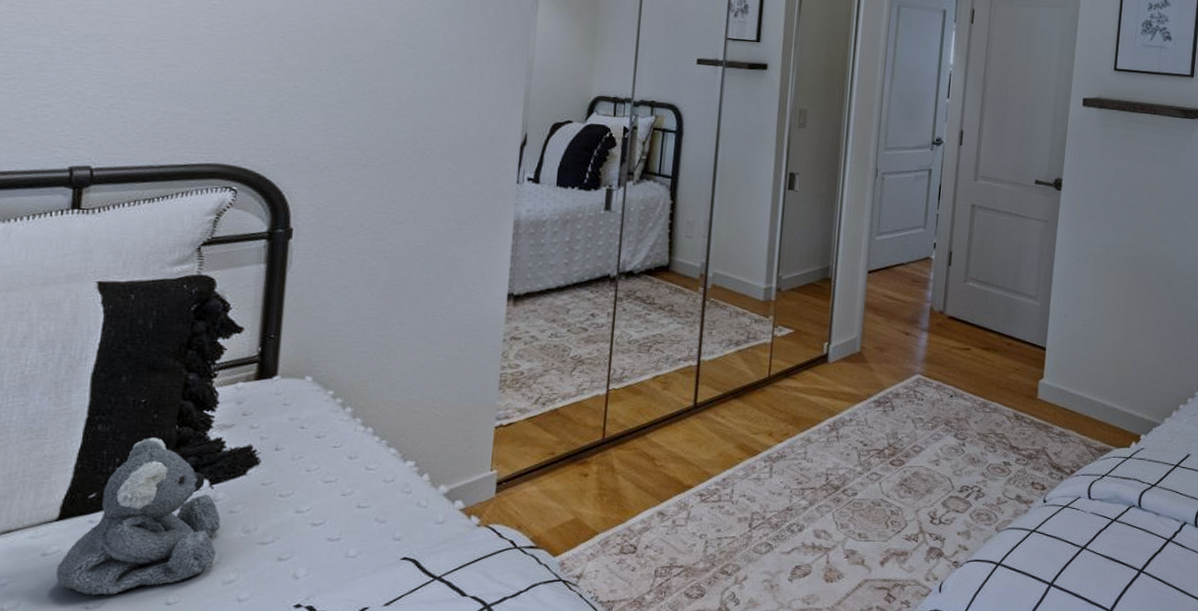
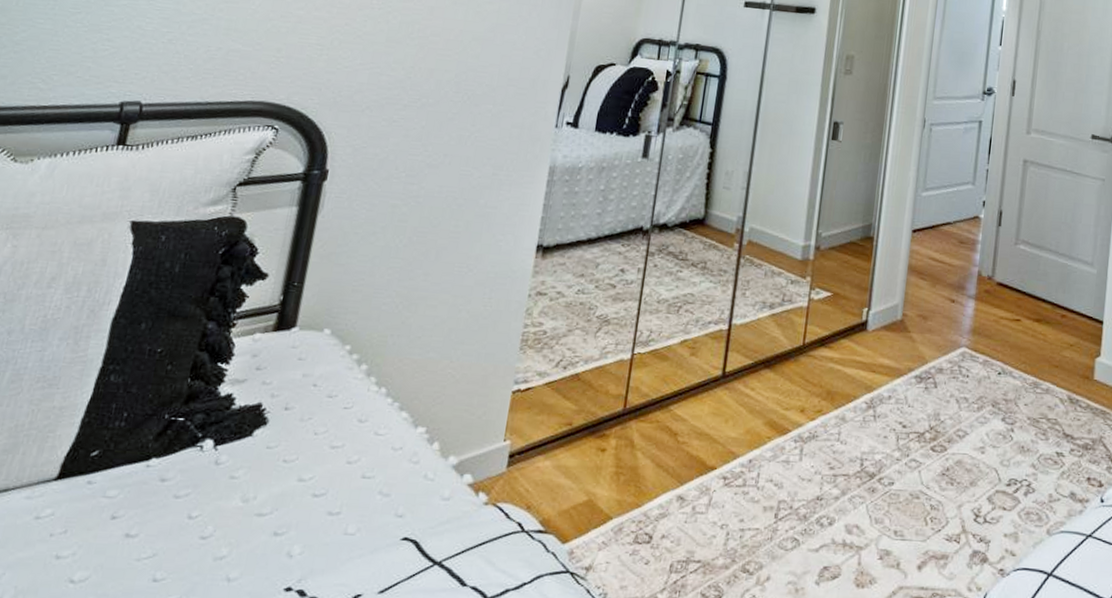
koala plush: present [56,438,221,596] -> none [45,391,221,567]

